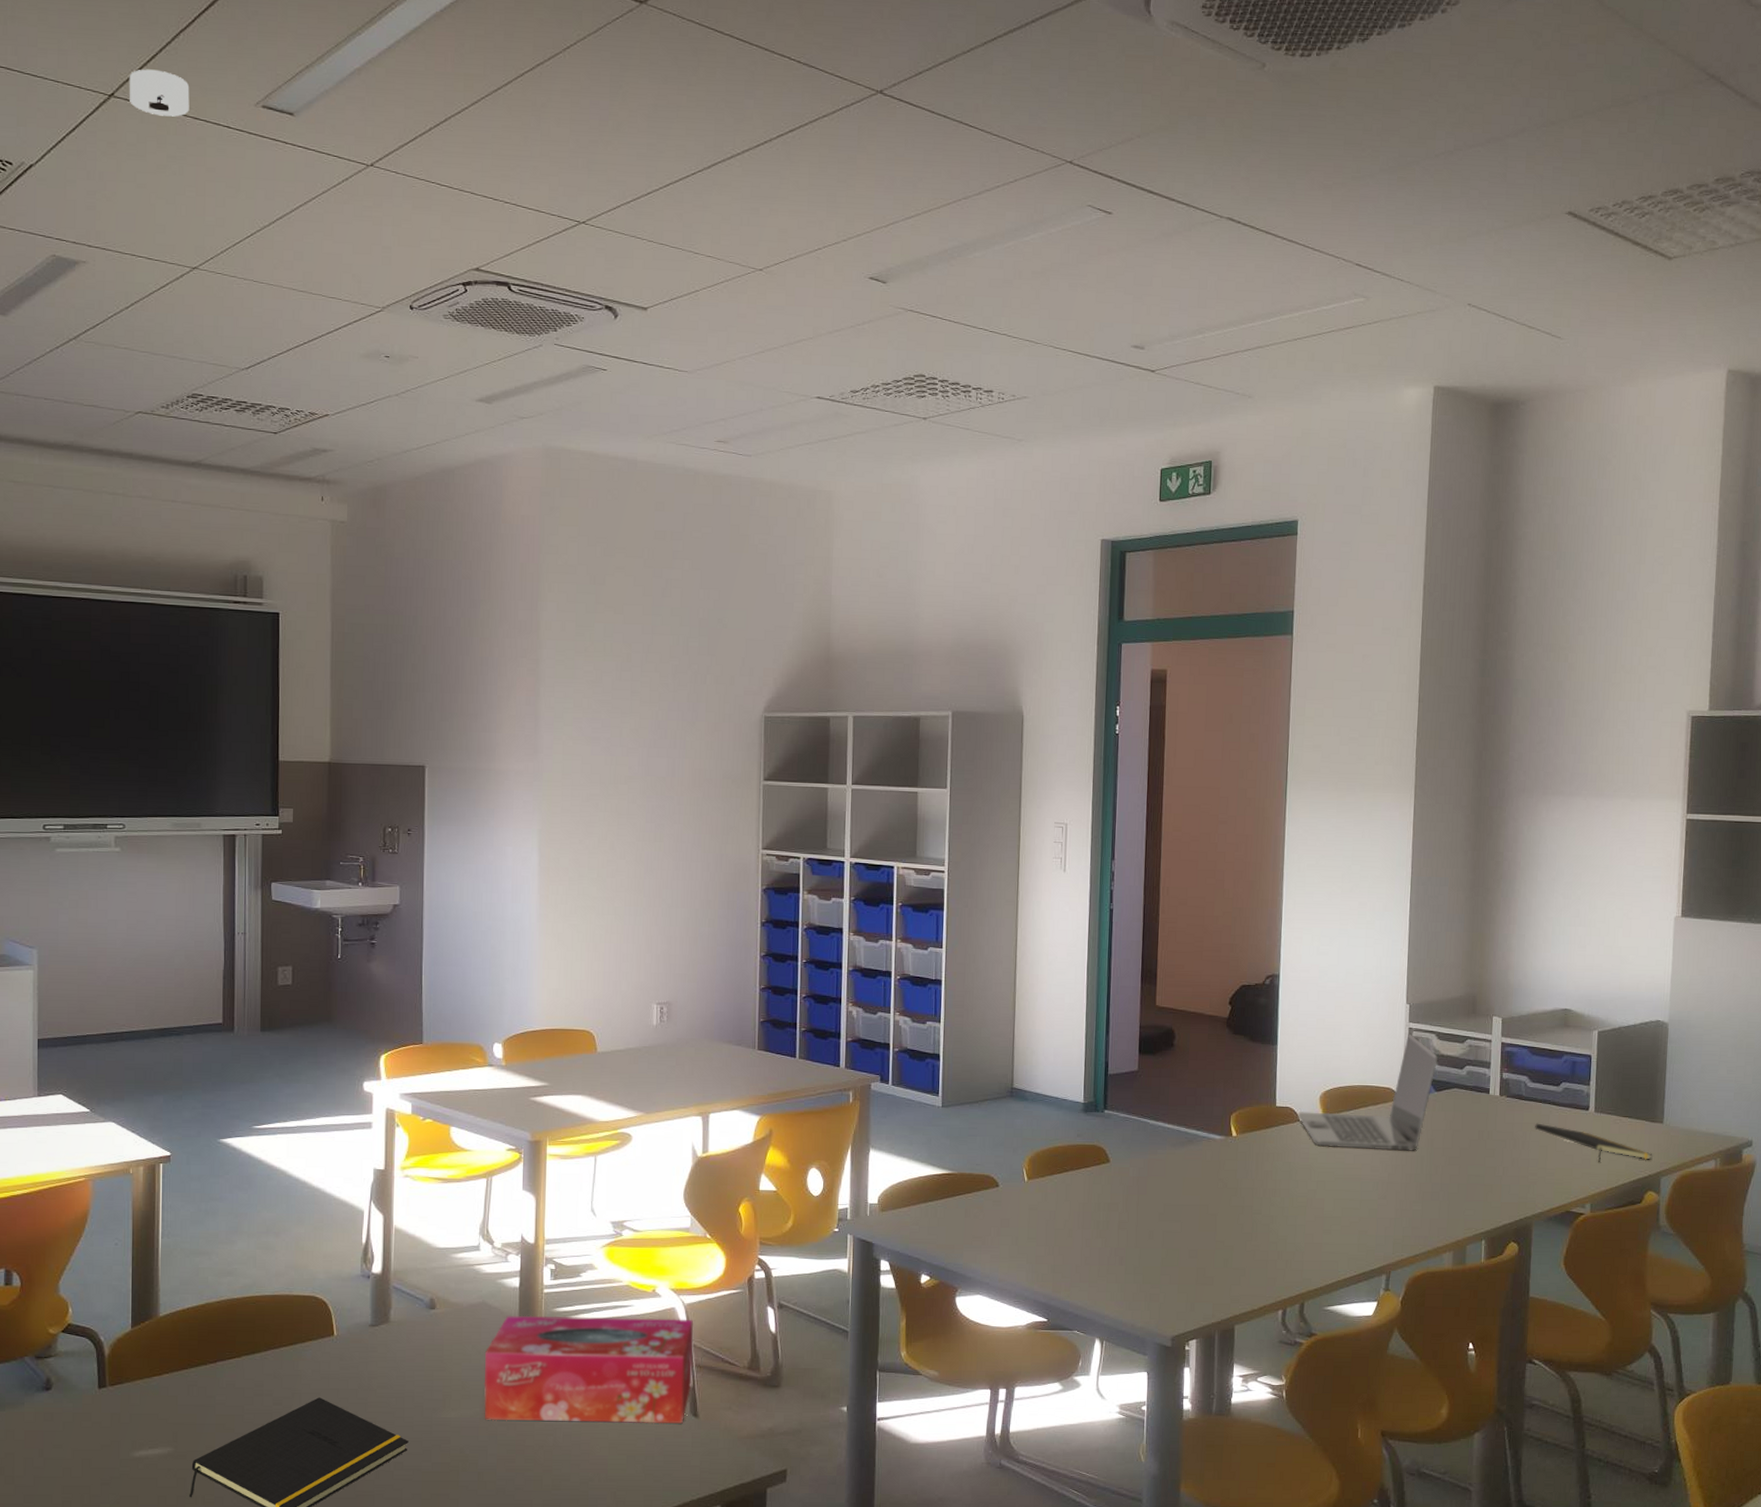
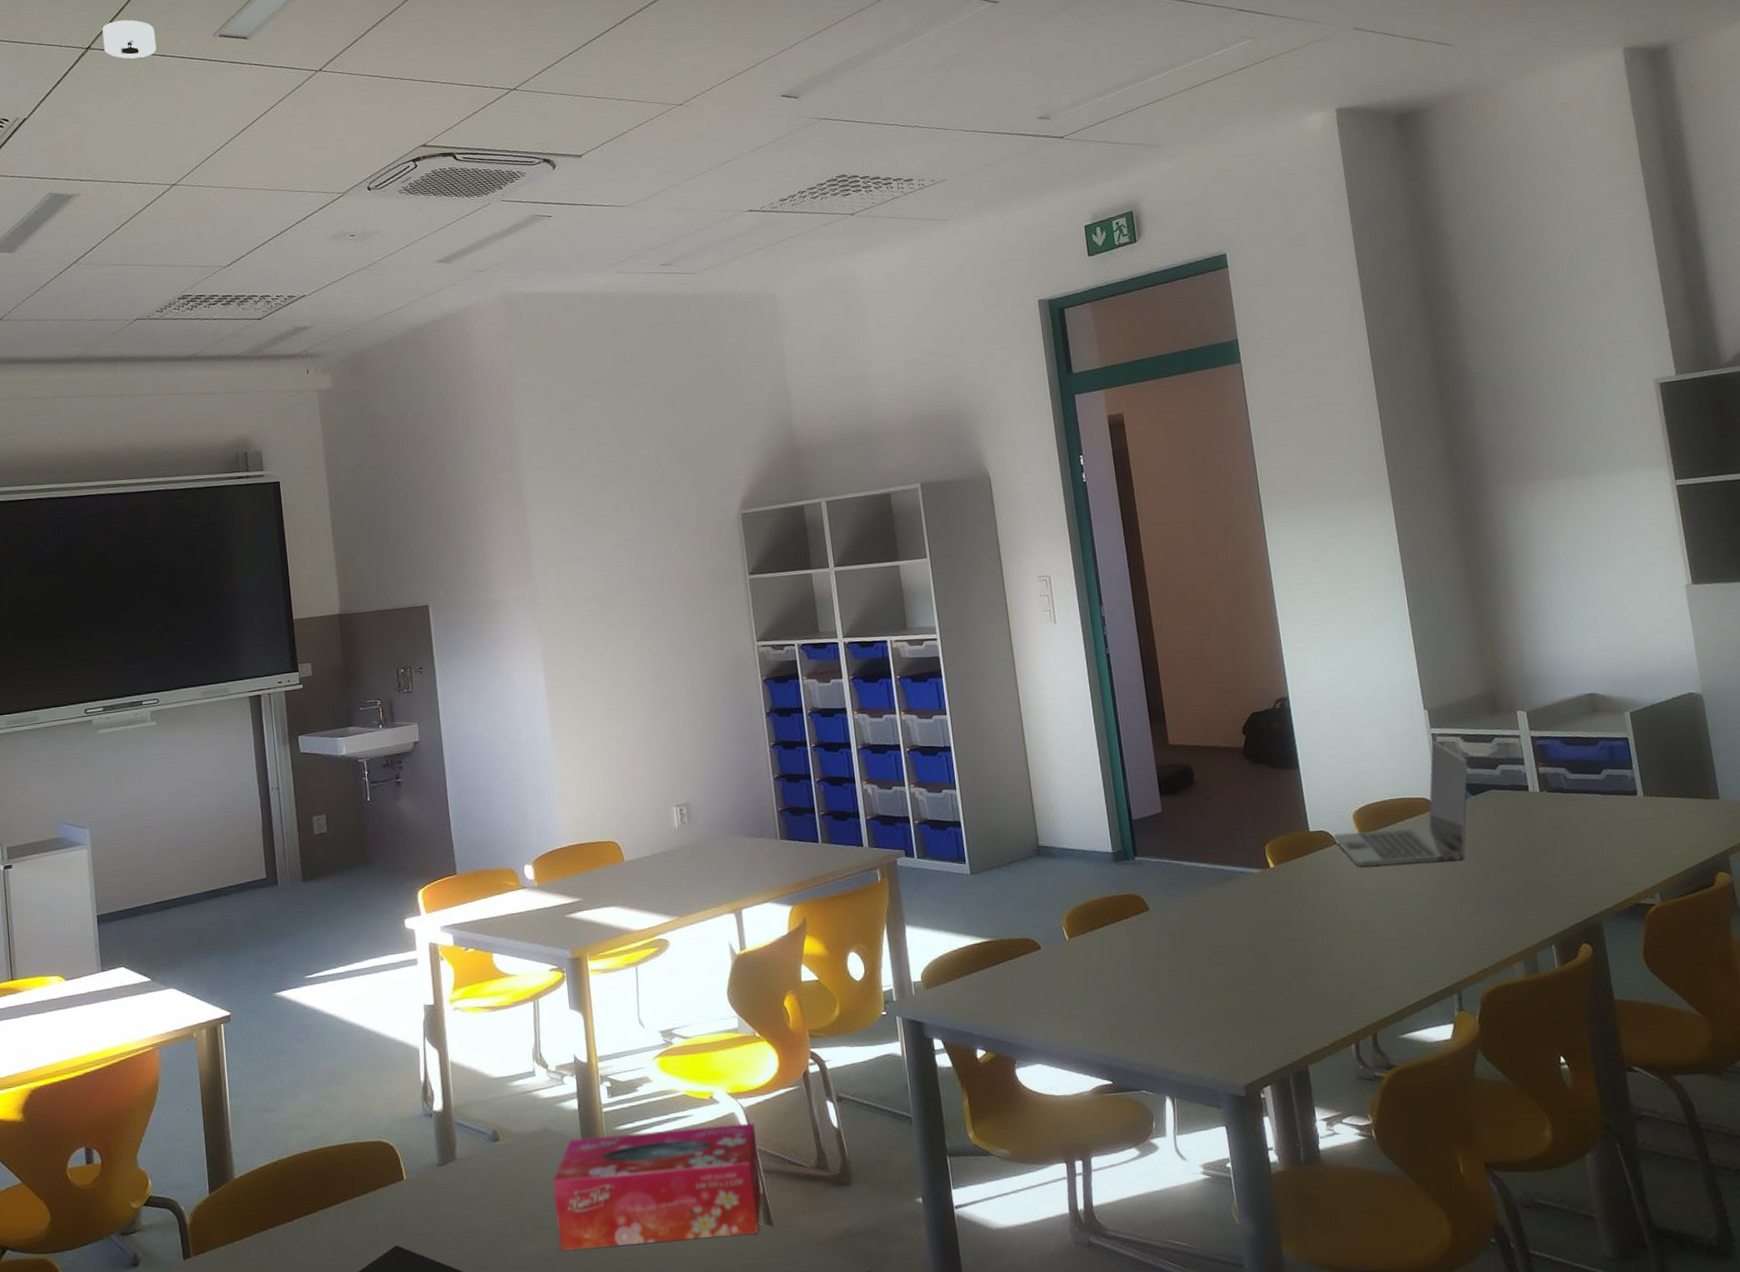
notepad: present [1535,1123,1652,1163] -> none [1583,815,1715,849]

